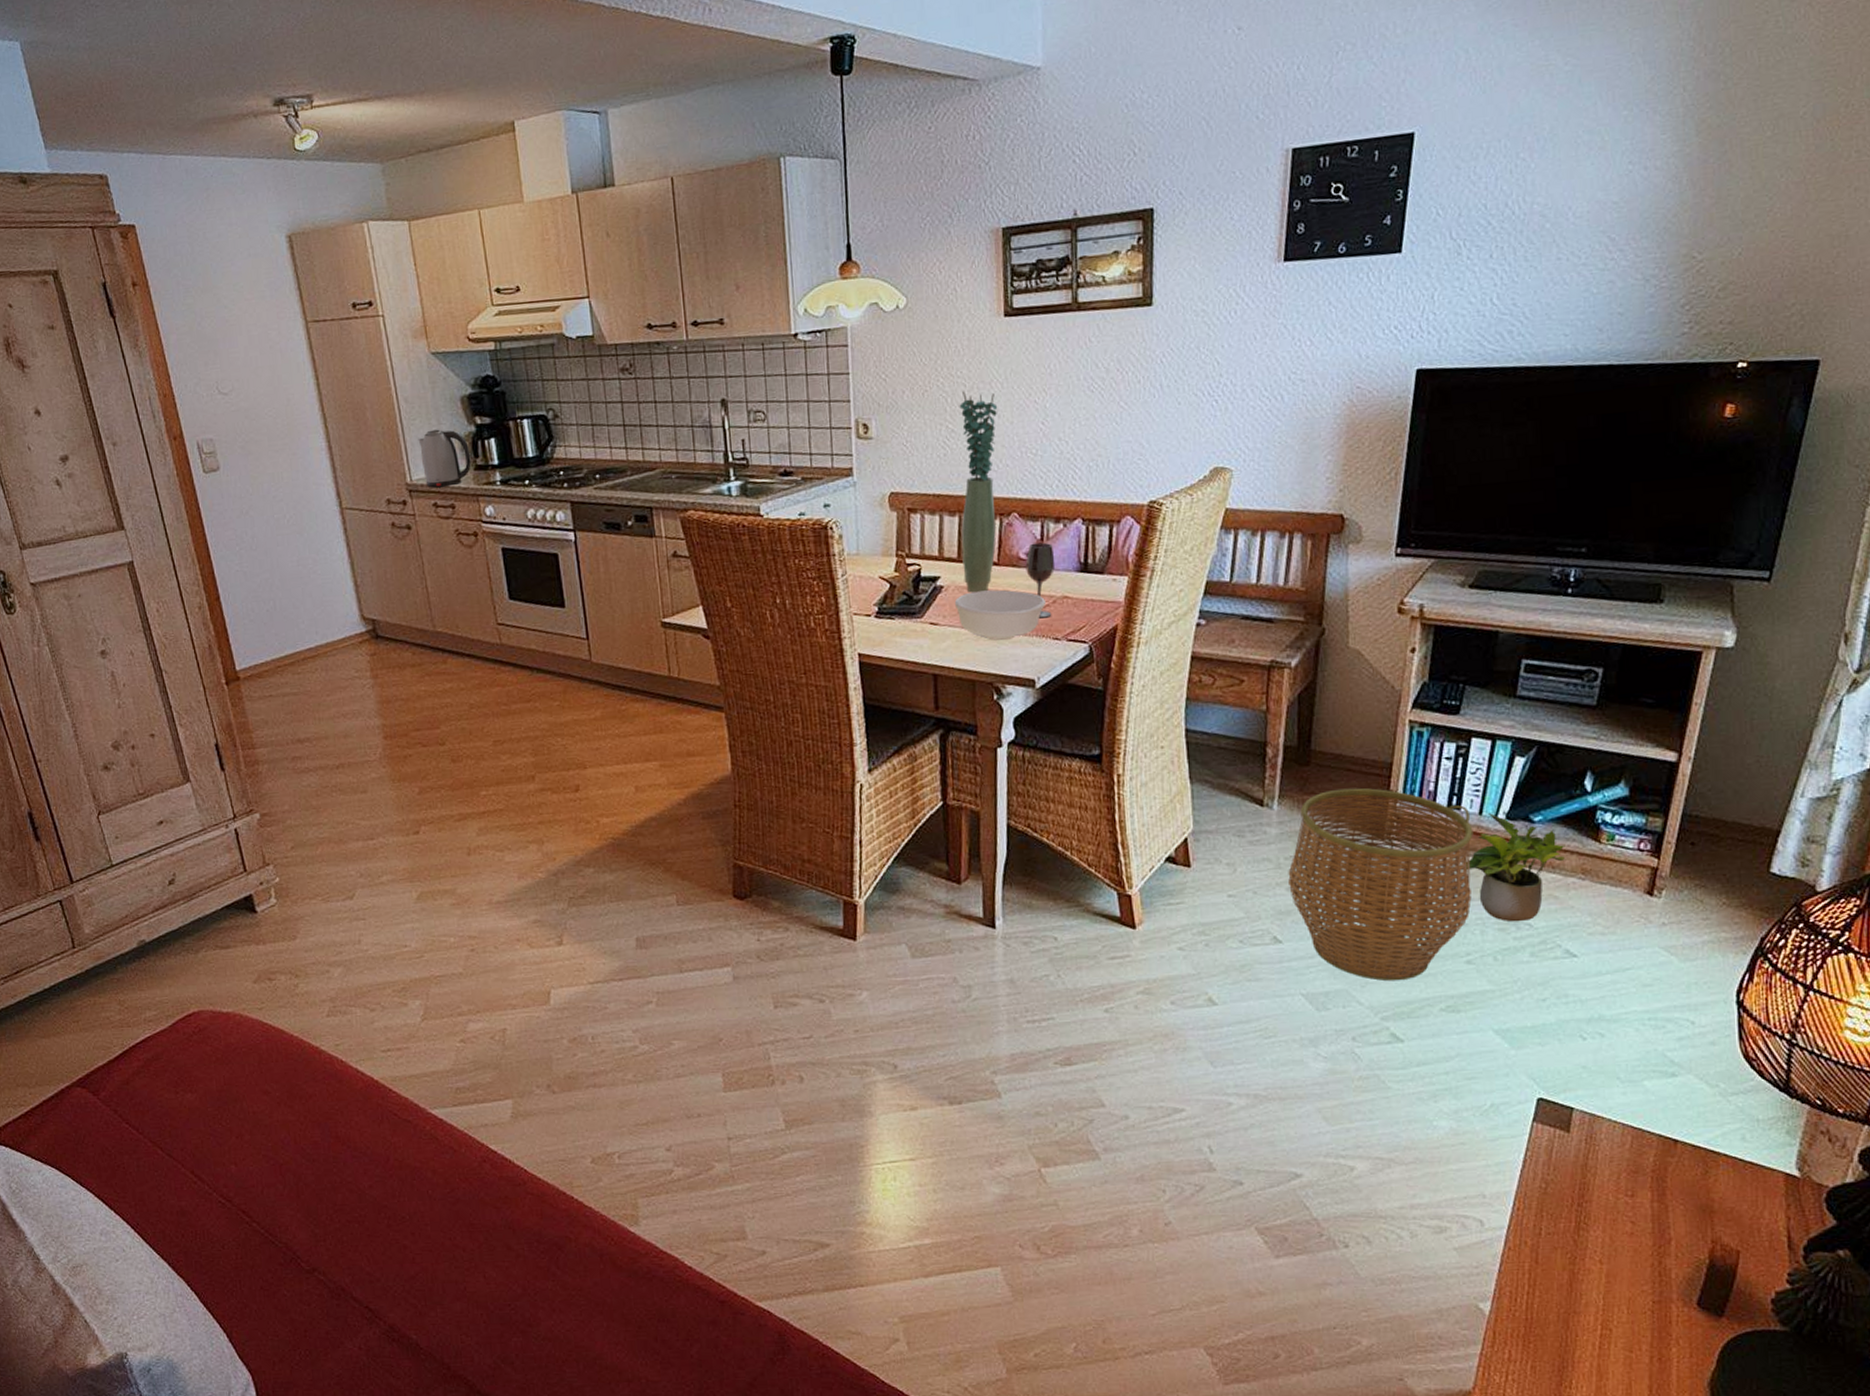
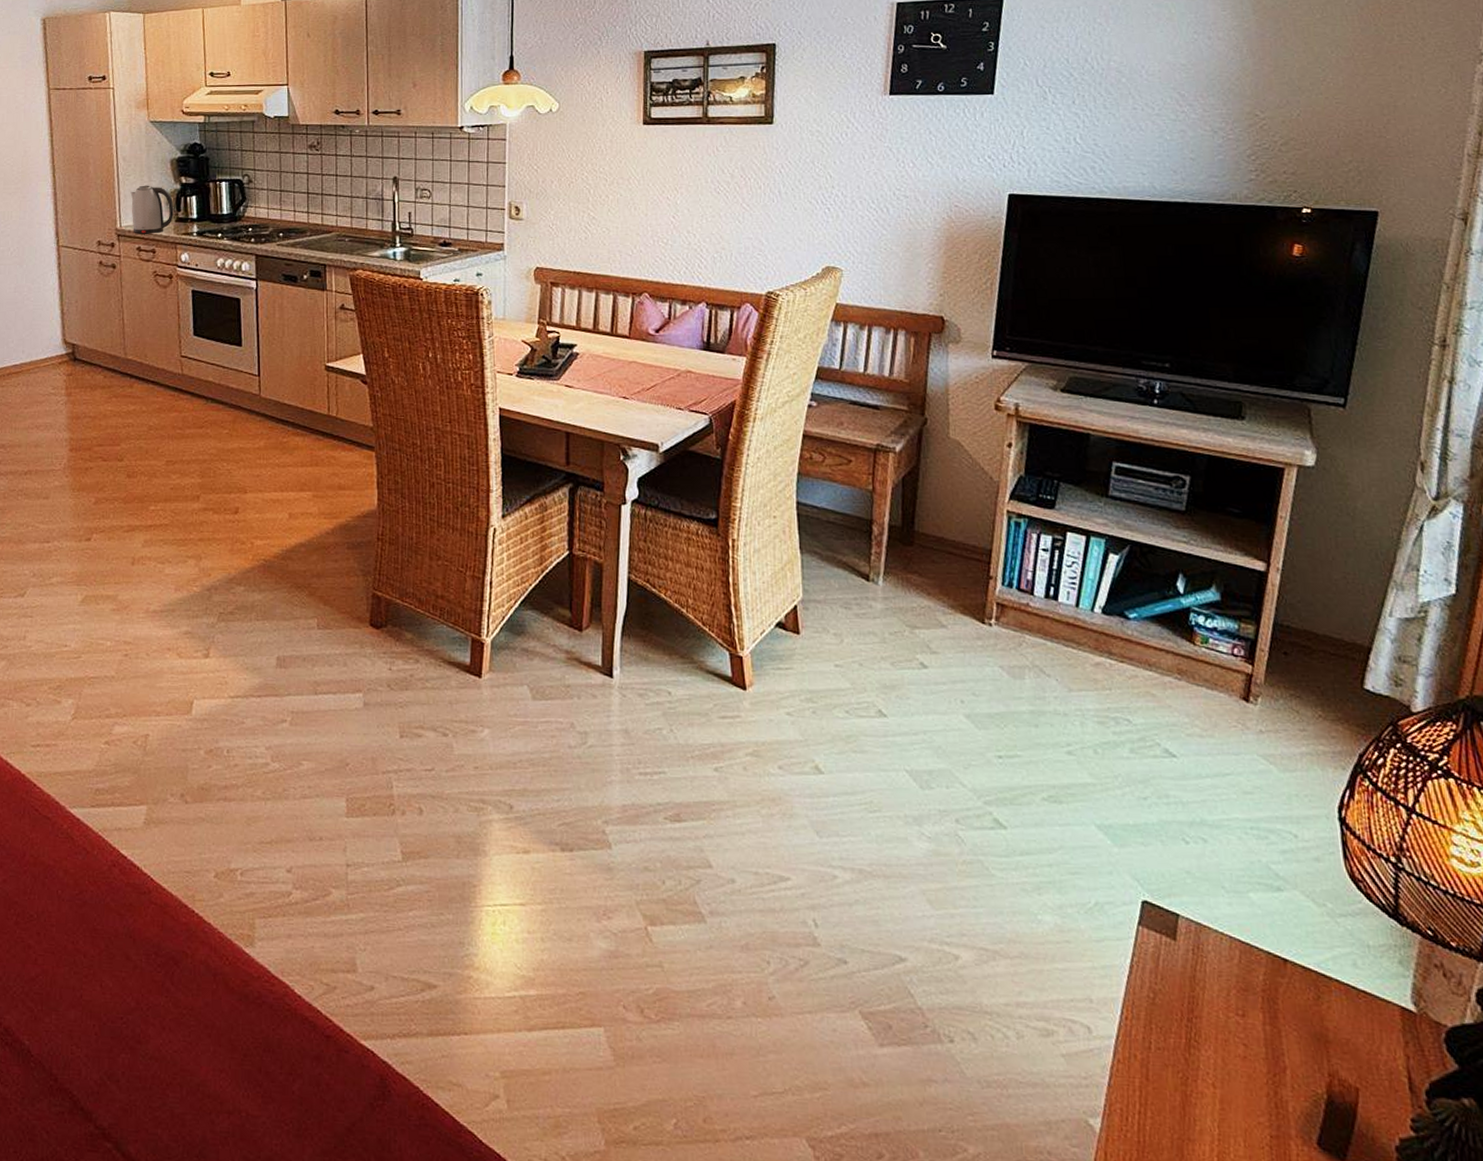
bowl: present [954,589,1046,641] -> none [588,360,671,406]
vase: present [959,391,998,593] -> none [597,185,635,361]
wine glass: present [1025,542,1056,619] -> none [654,321,681,389]
basket: present [1288,788,1474,981] -> none [892,570,1071,766]
potted plant: present [1466,813,1566,922] -> none [1064,606,1161,717]

